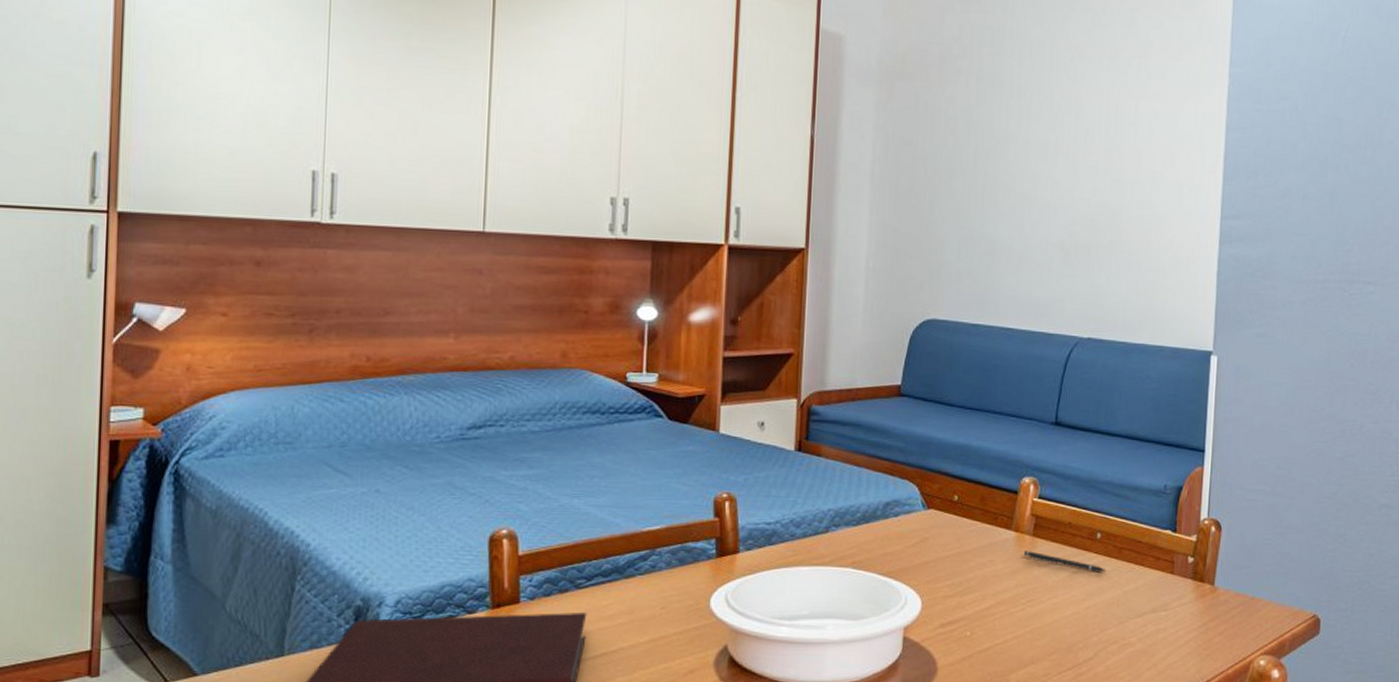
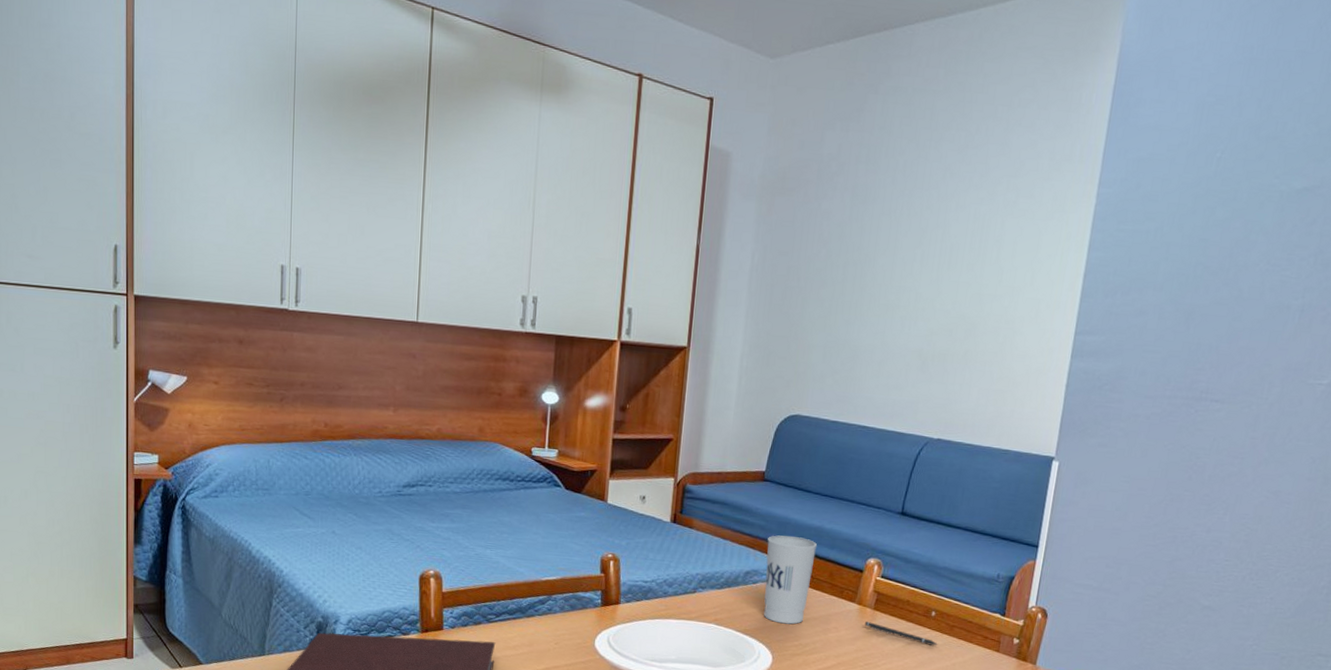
cup: none [908,458,964,561] -> present [764,535,817,625]

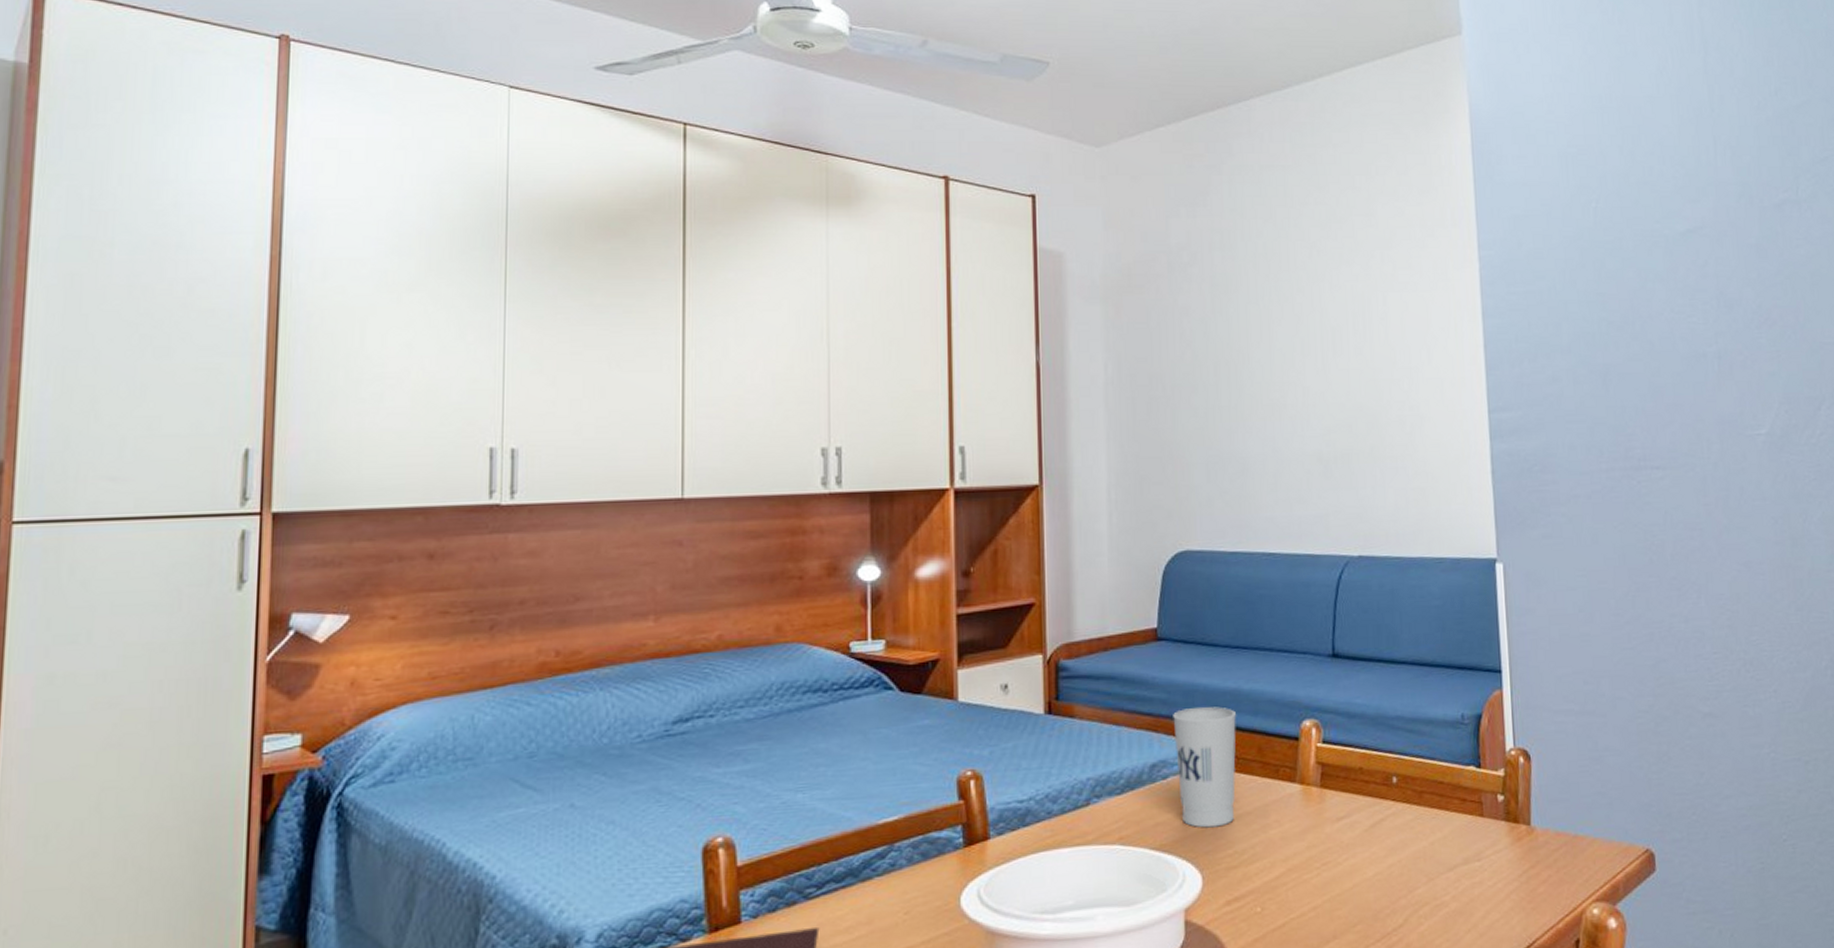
pen: present [864,621,938,646] -> none [1312,804,1408,823]

